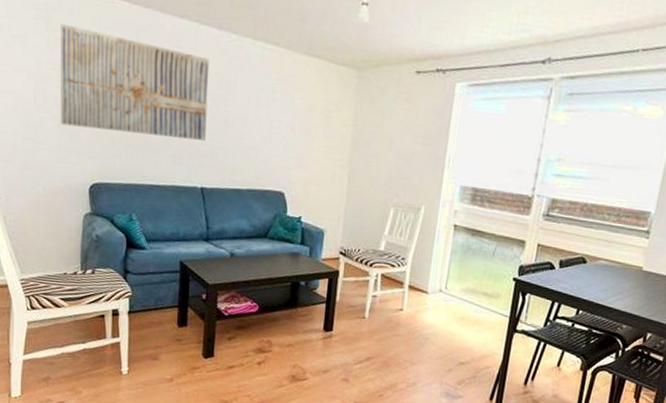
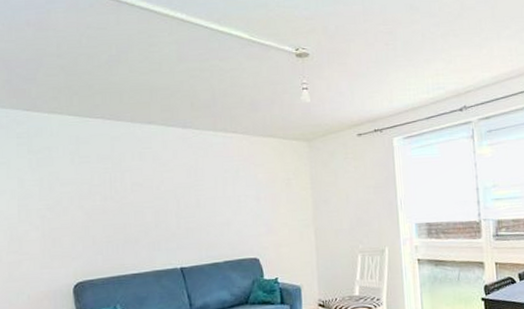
wall art: present [60,23,210,141] -> none [42,145,181,233]

